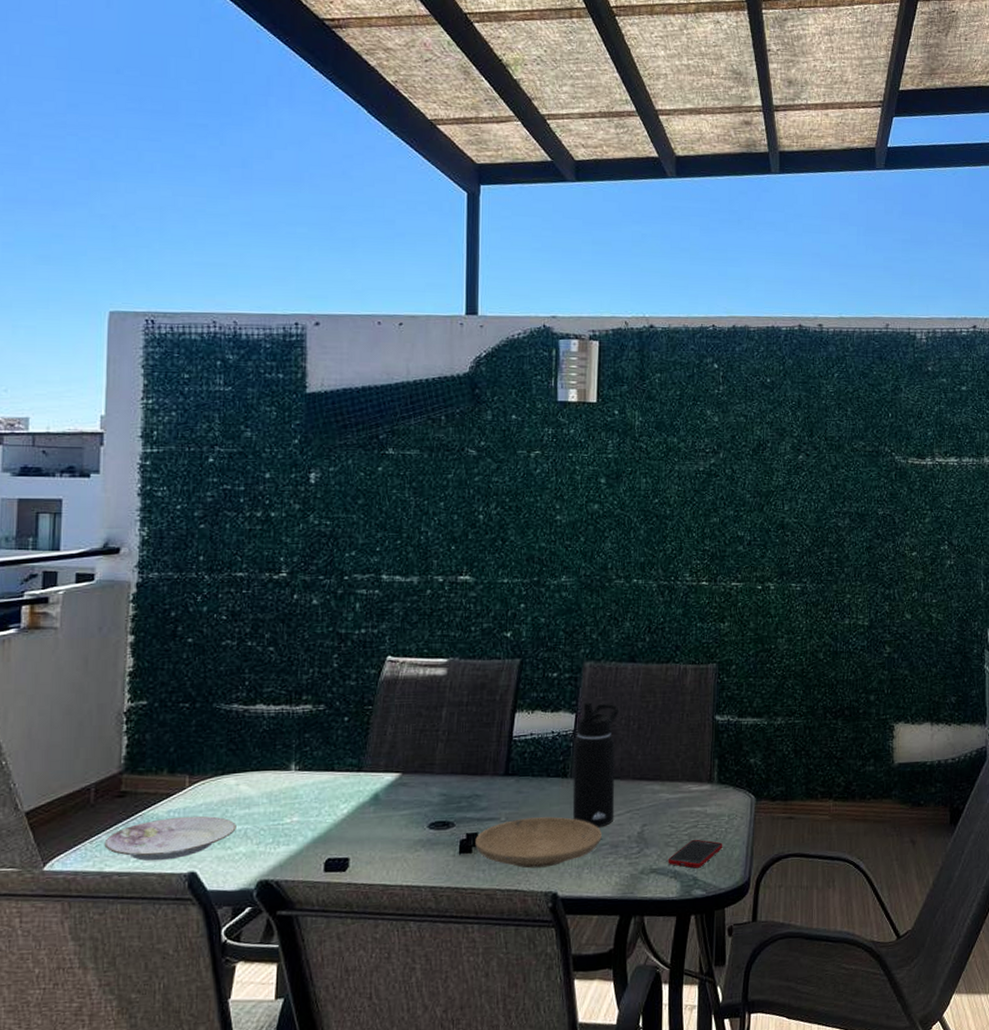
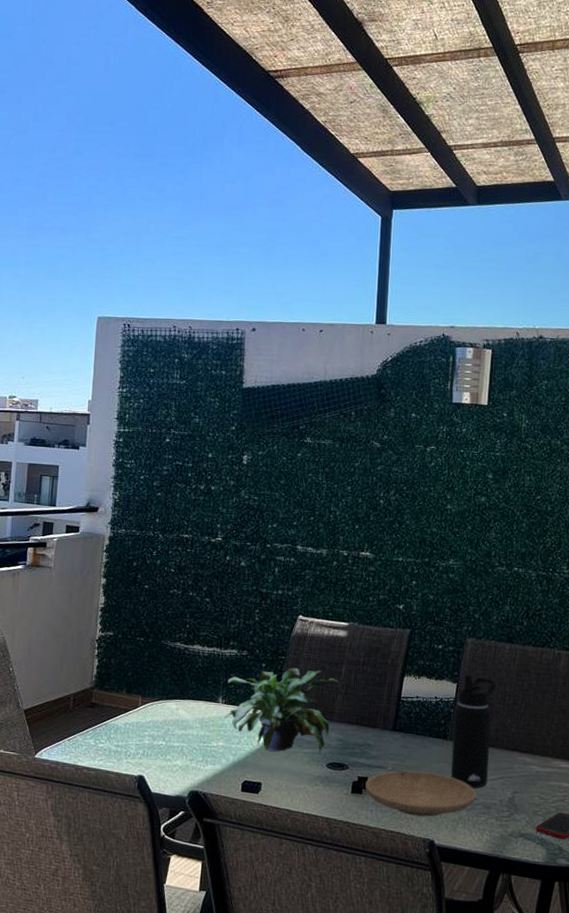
plate: present [104,815,236,861] -> none [78,729,175,763]
potted plant: none [298,717,440,819] -> present [224,667,339,753]

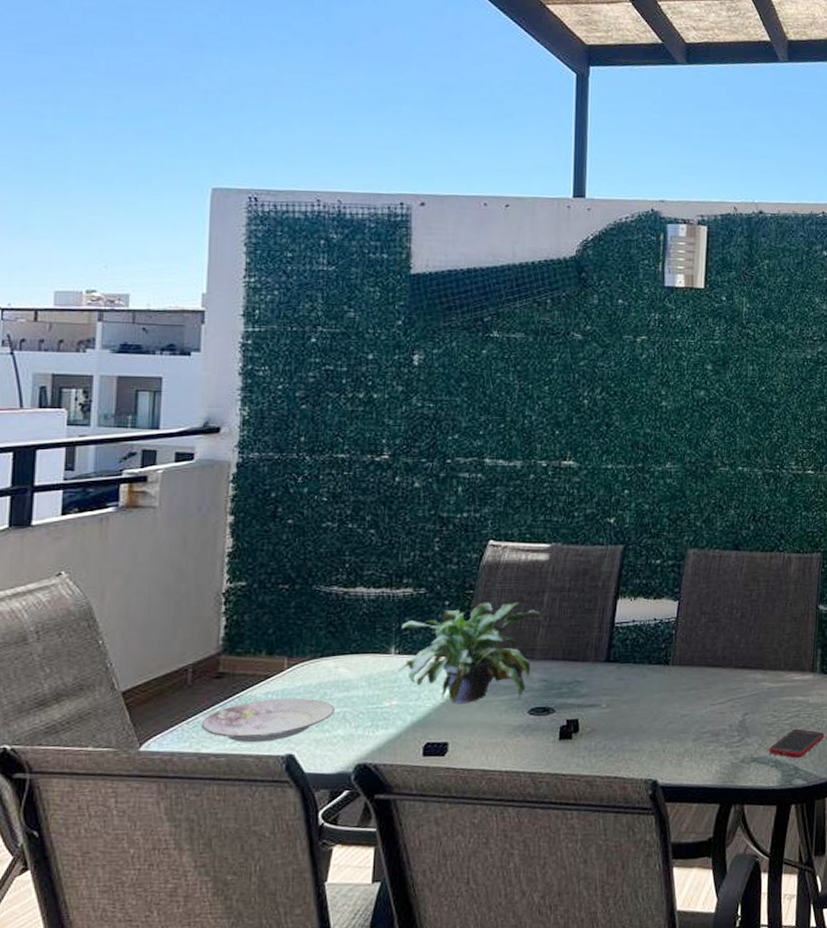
plate: none [78,729,175,763] -> present [201,698,335,743]
plate: present [365,770,476,817] -> none [575,704,703,756]
water bottle: present [451,673,497,789] -> none [674,589,722,716]

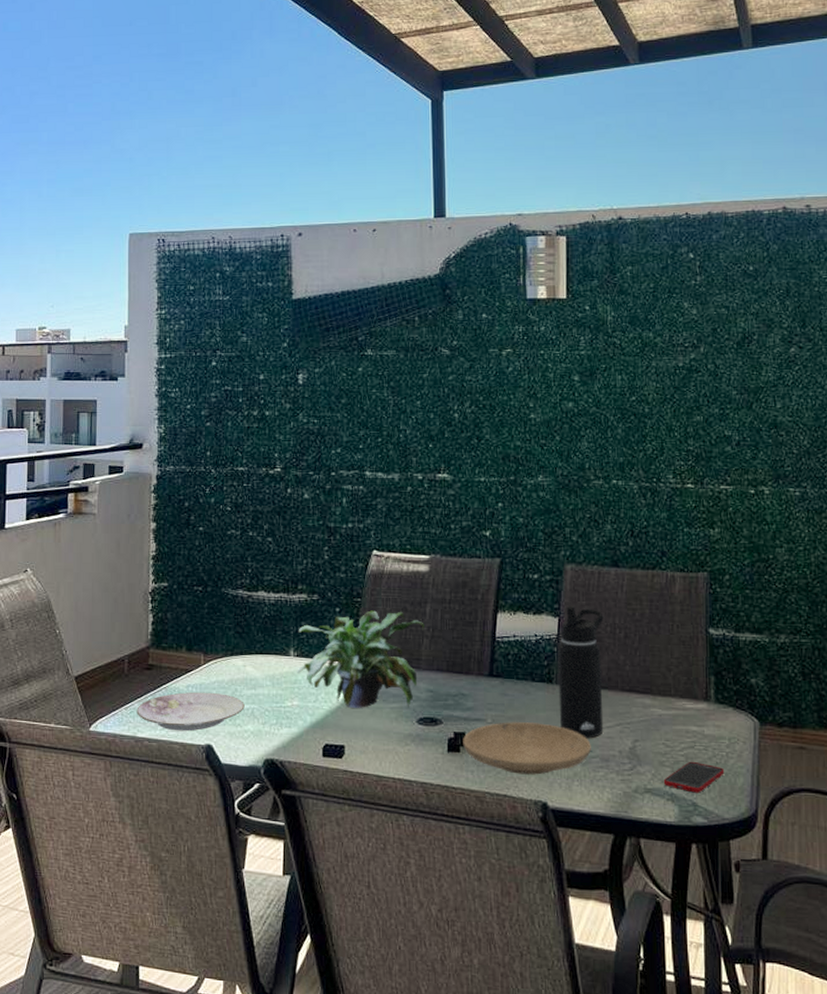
plate: none [575,704,703,756] -> present [463,722,591,775]
water bottle: none [674,589,722,716] -> present [558,605,604,739]

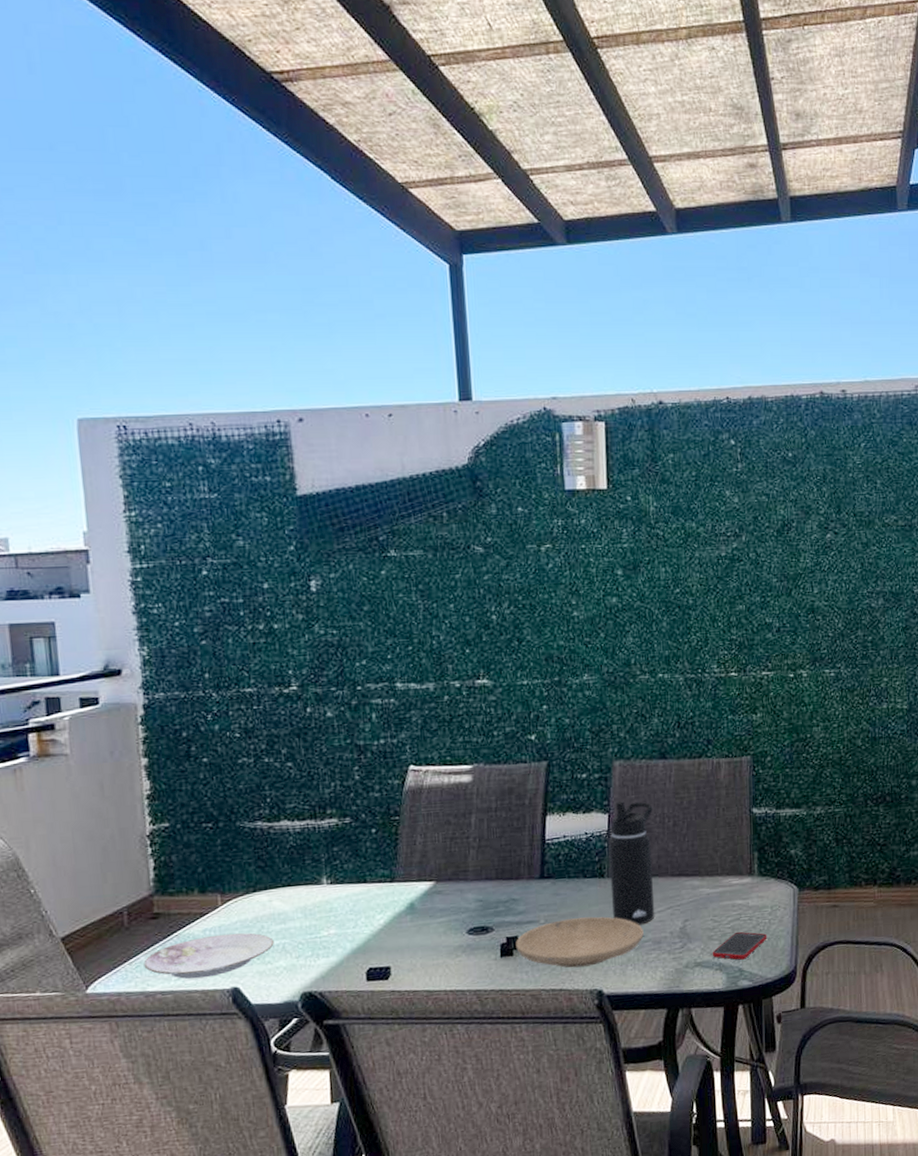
potted plant: present [297,610,424,708] -> none [330,826,470,929]

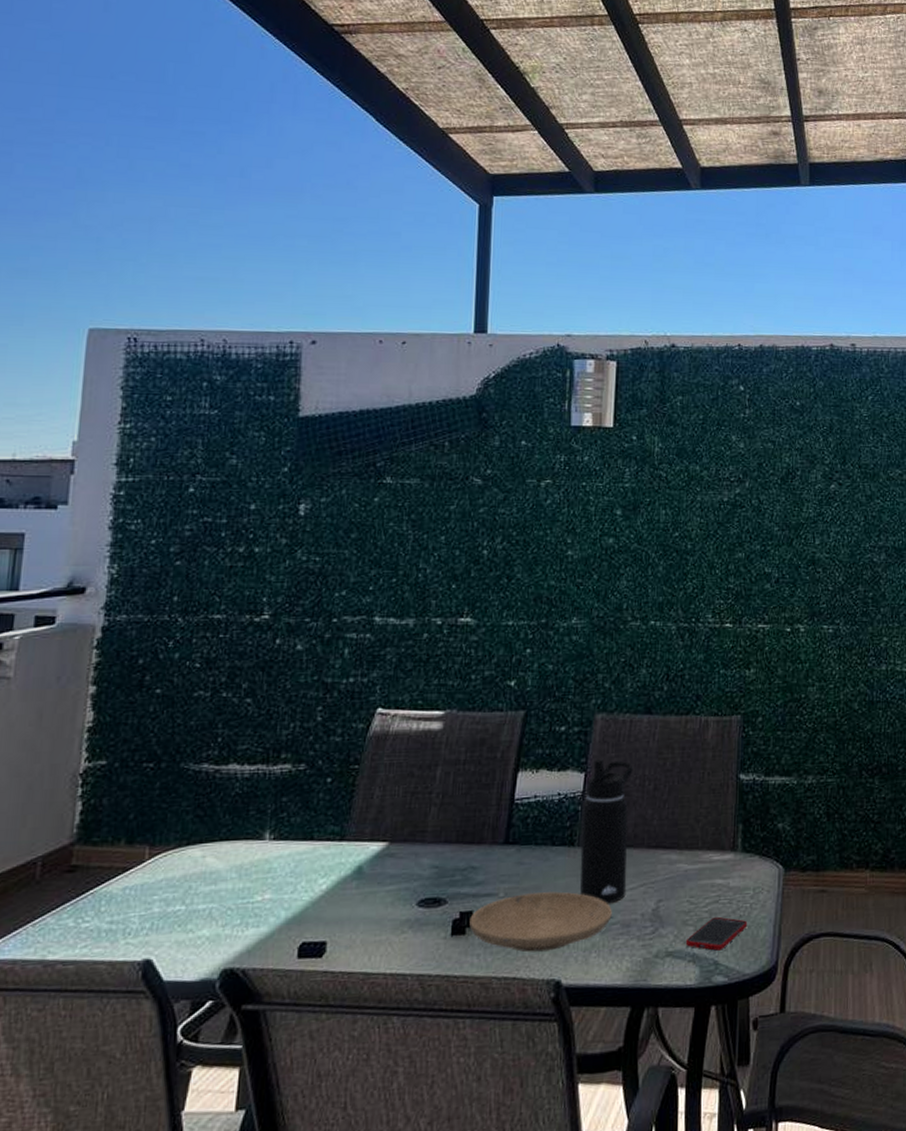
plate: present [143,932,274,979] -> none [48,893,200,947]

